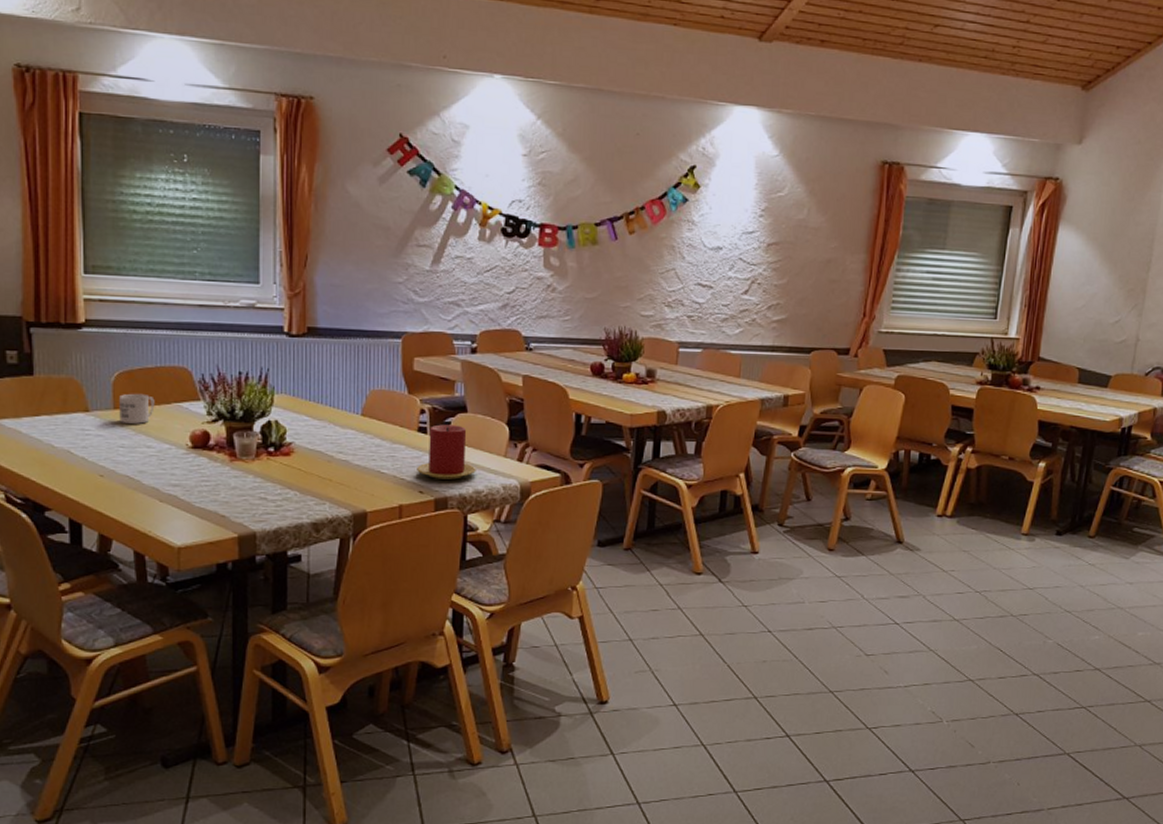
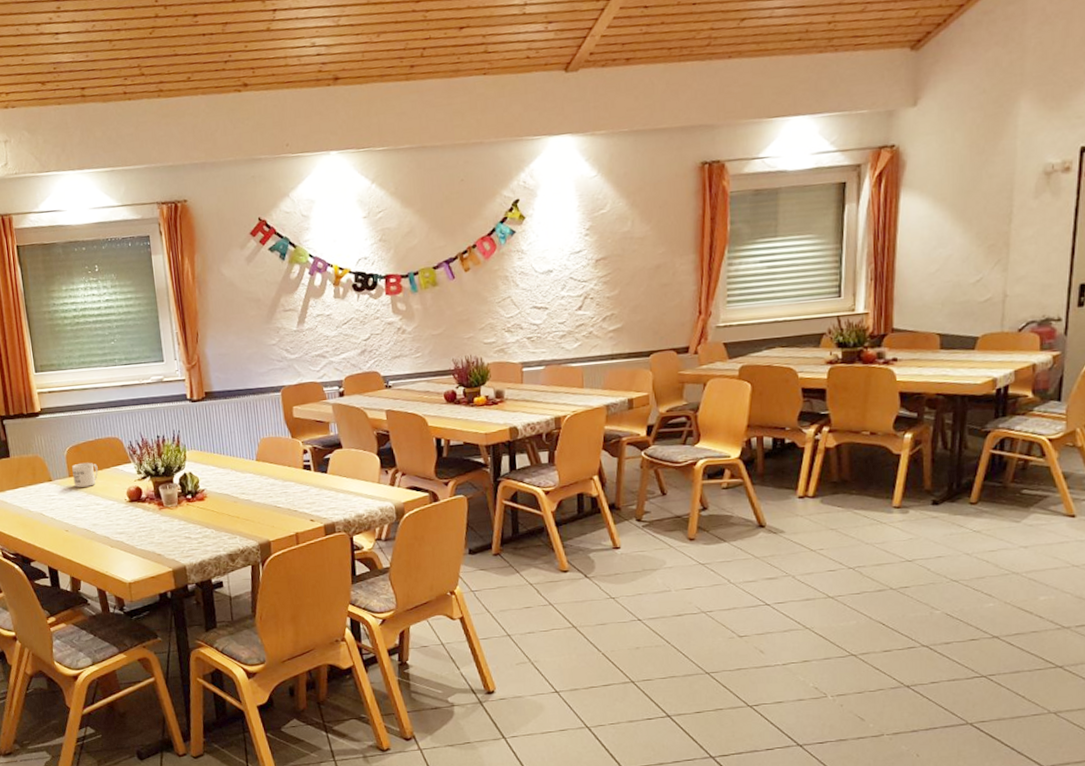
candle: present [417,424,476,480] -> none [306,460,356,508]

